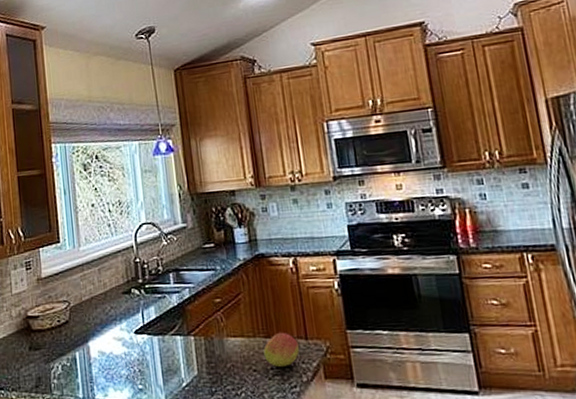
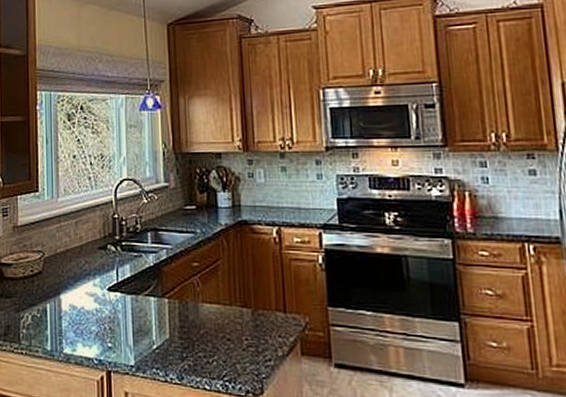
fruit: present [263,332,299,368] -> none [239,302,276,340]

